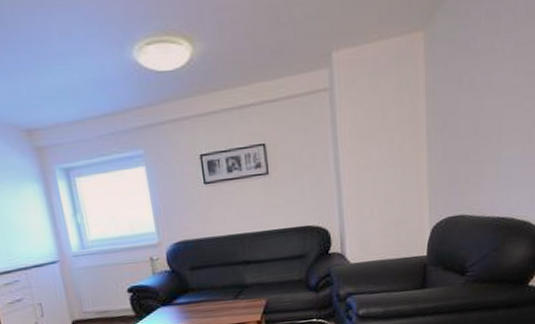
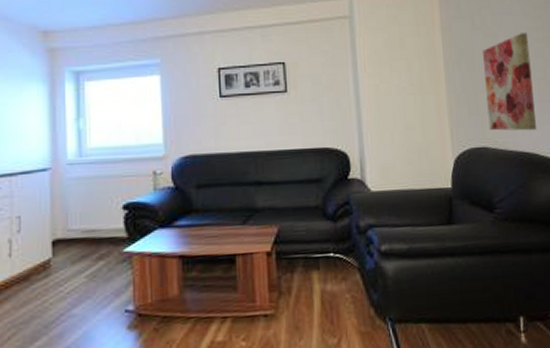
wall art: none [467,91,518,198] -> present [482,33,537,131]

